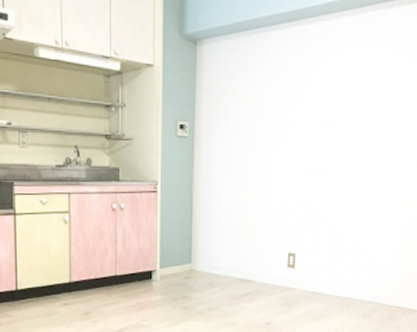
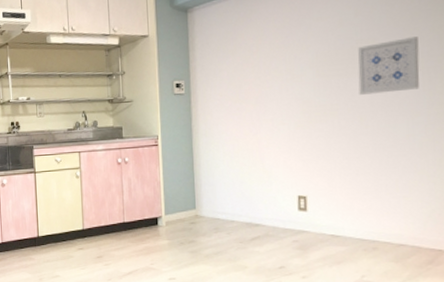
wall art: none [350,103,403,156] -> present [358,36,420,95]

